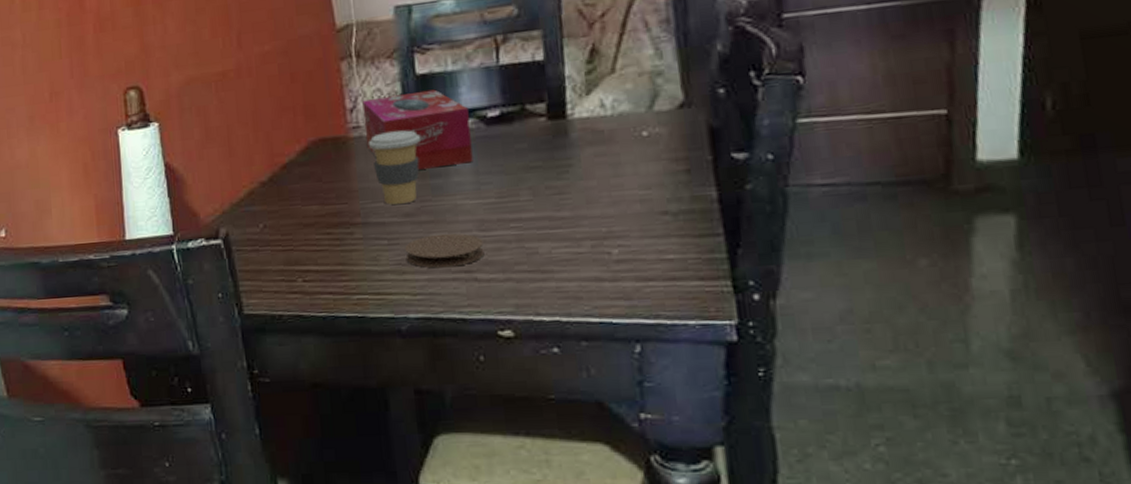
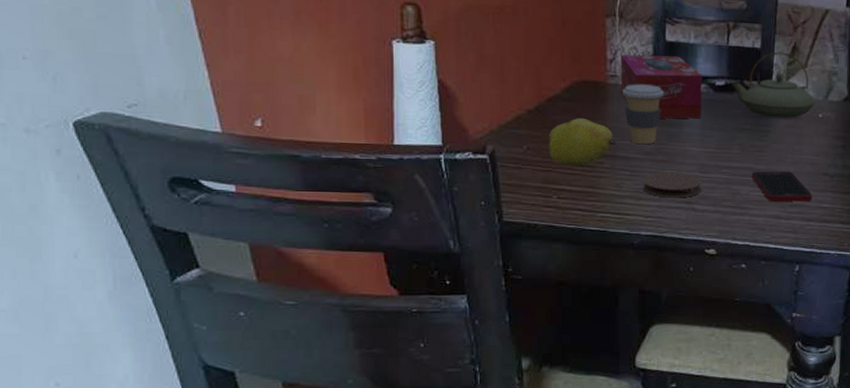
fruit: none [286,183,368,241] -> present [548,118,617,166]
teapot: none [508,58,635,147] -> present [731,51,815,118]
cell phone: none [552,215,649,260] -> present [752,171,812,202]

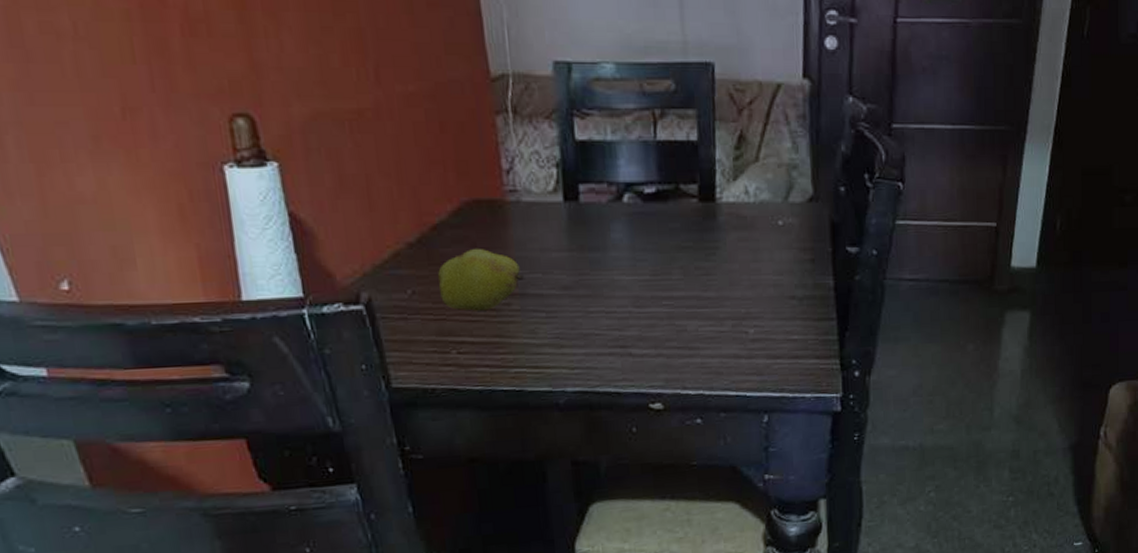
tissue box: present [620,54,702,119] -> none [519,158,630,242]
coffee cup: present [623,84,665,144] -> none [526,199,580,276]
coaster: present [643,171,702,198] -> none [563,308,639,343]
teapot: present [731,51,815,118] -> none [663,144,773,230]
cell phone: present [752,171,812,202] -> none [699,297,778,338]

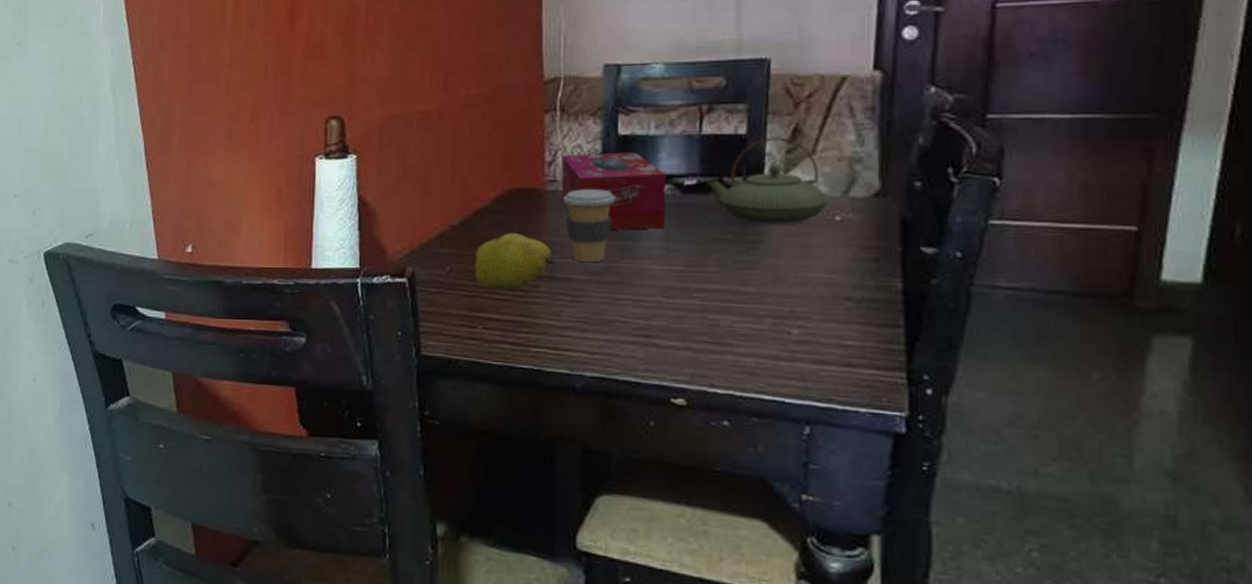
tissue box: none [519,158,630,242] -> present [561,152,666,230]
coffee cup: none [526,199,580,276] -> present [564,189,616,262]
teapot: none [663,144,773,230] -> present [705,137,829,224]

